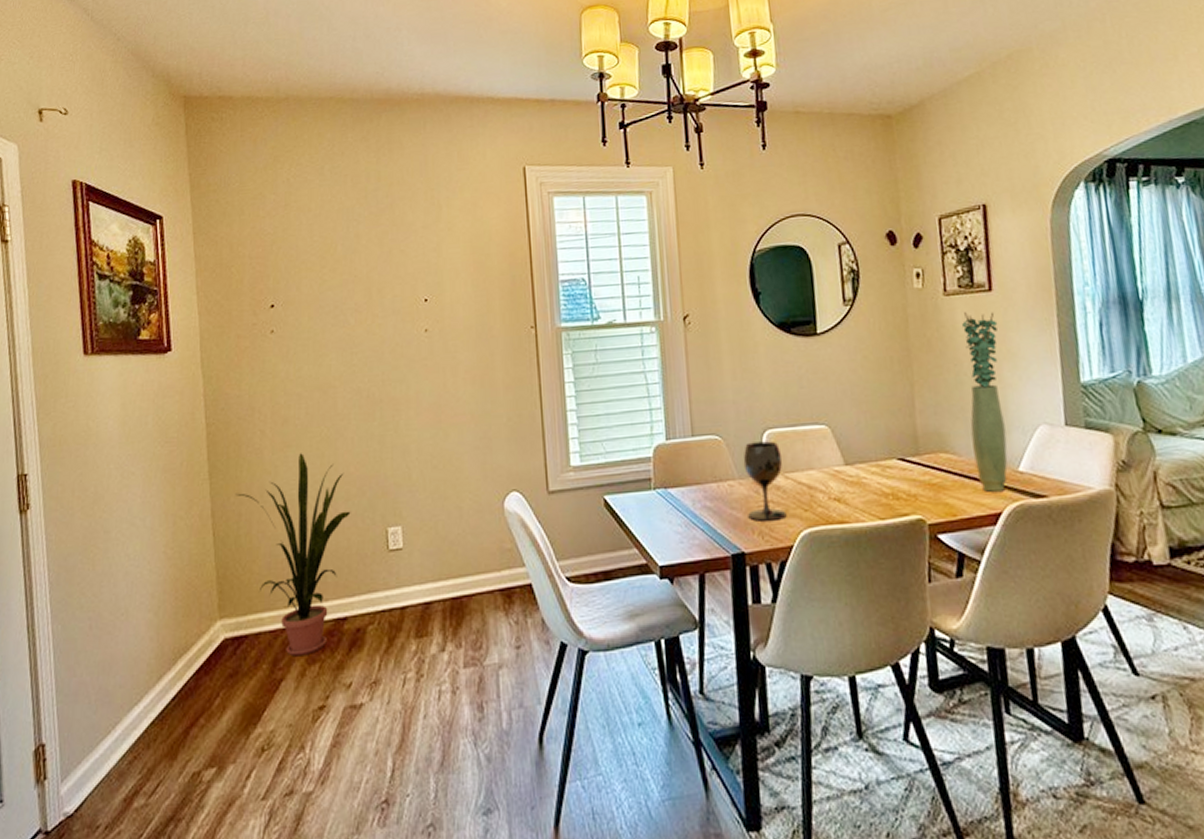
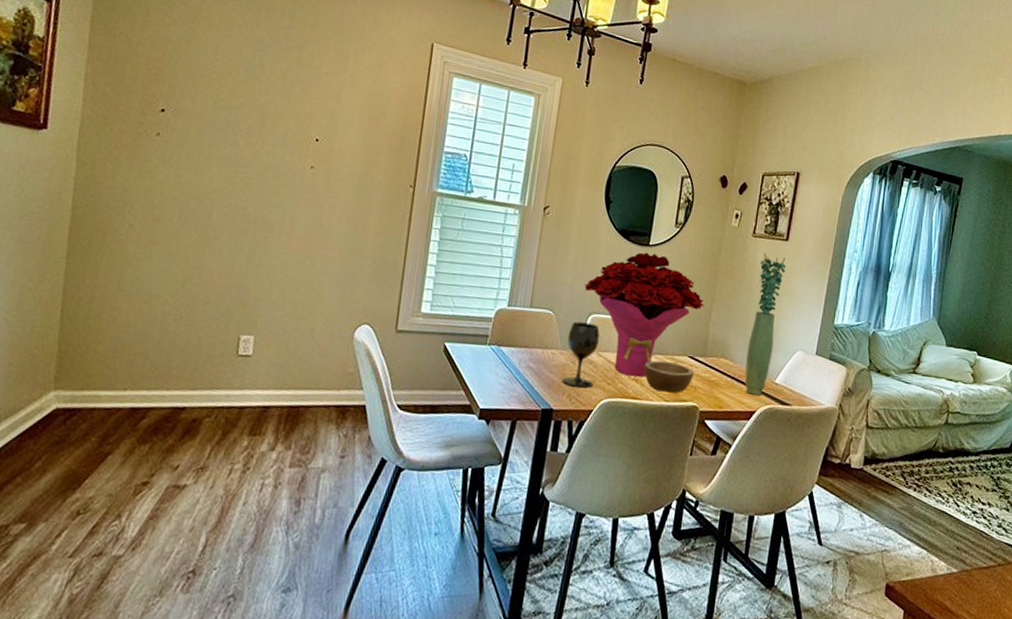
house plant: present [235,453,351,657] -> none [91,253,207,436]
flower bouquet: none [748,342,903,496] -> present [583,252,704,377]
bowl: none [844,470,910,509] -> present [644,360,694,393]

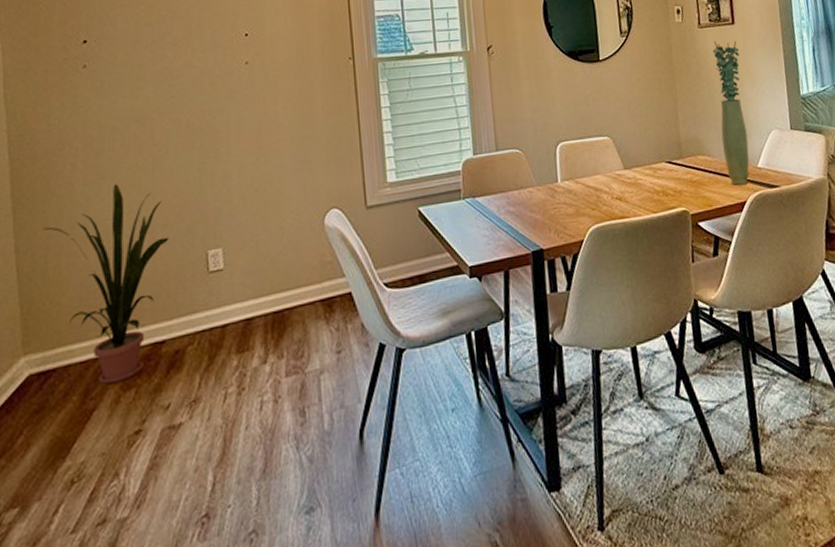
house plant: none [91,253,207,436] -> present [42,184,169,385]
wine glass: present [562,321,600,388] -> none [540,152,578,222]
flower bouquet: present [583,252,704,377] -> none [544,67,669,197]
bowl: present [644,360,694,393] -> none [623,171,676,205]

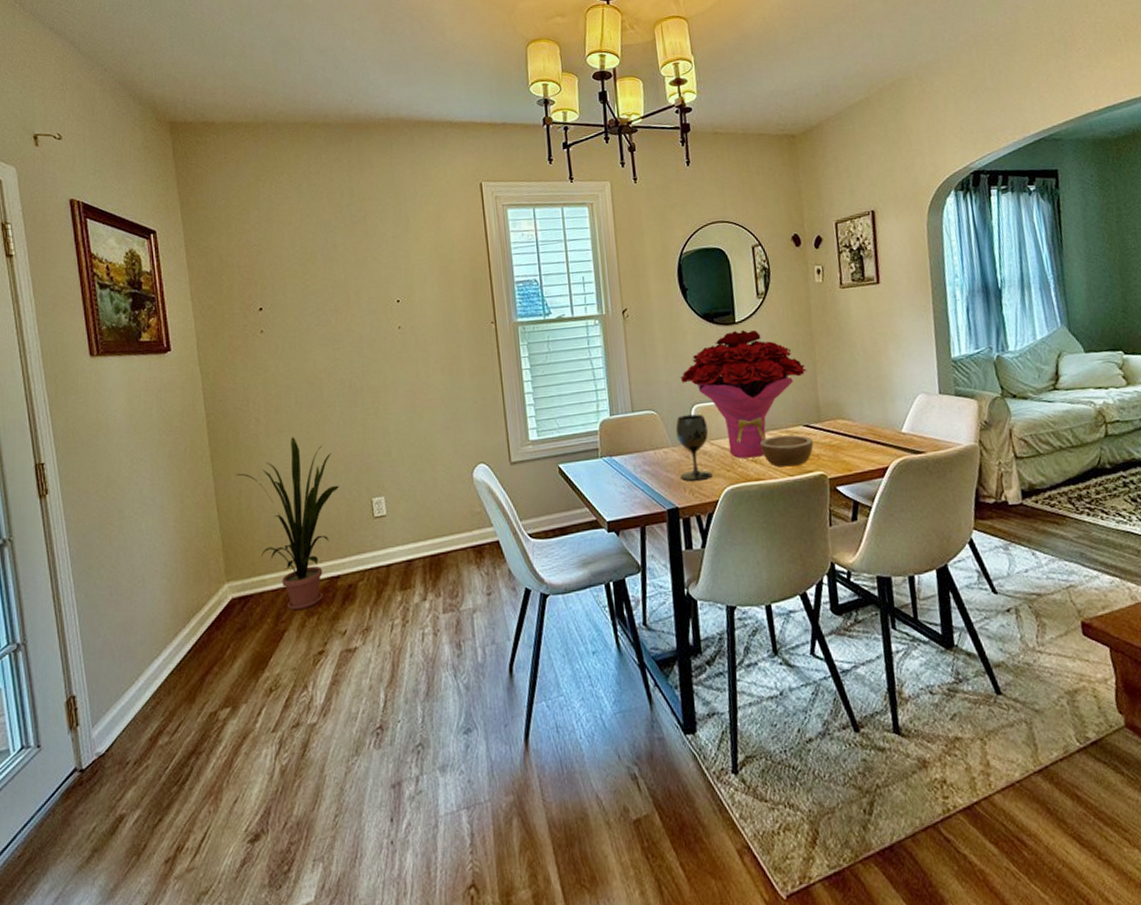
wine glass: none [540,152,578,222] -> present [675,414,713,481]
flower bouquet: none [544,67,669,197] -> present [679,329,807,459]
bowl: none [623,171,676,205] -> present [759,435,814,468]
vase: present [713,41,750,185] -> none [855,301,893,450]

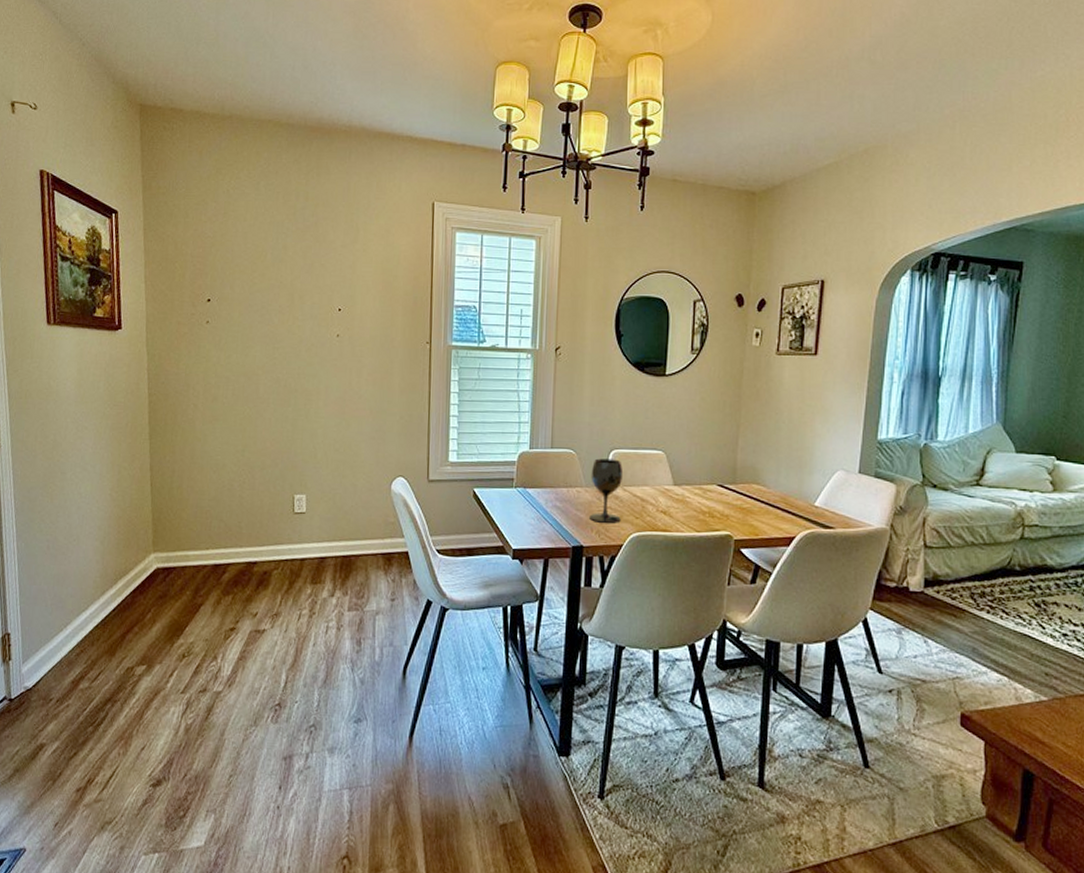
house plant: present [235,437,339,611] -> none [170,427,265,588]
flower bouquet: present [679,329,807,459] -> none [602,382,730,509]
bowl: present [759,435,814,468] -> none [671,491,724,523]

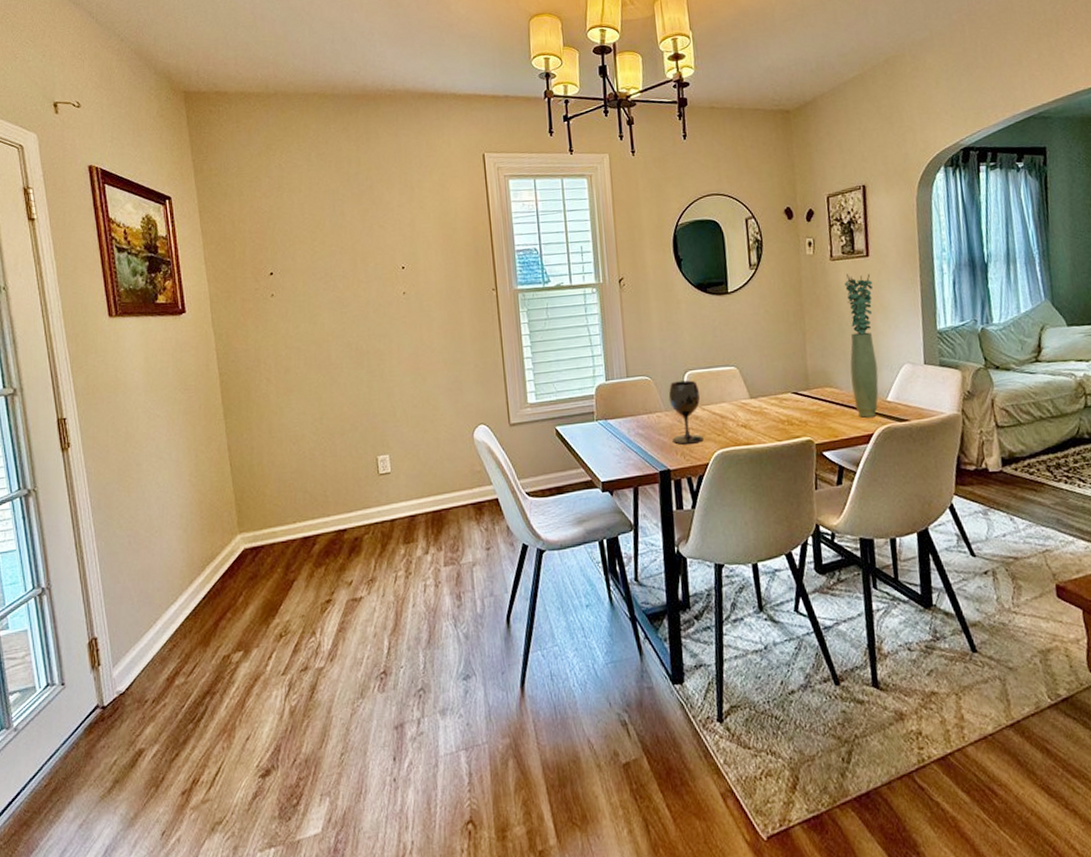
vase: none [780,371,818,520] -> present [845,273,879,418]

